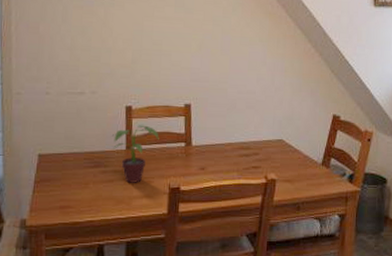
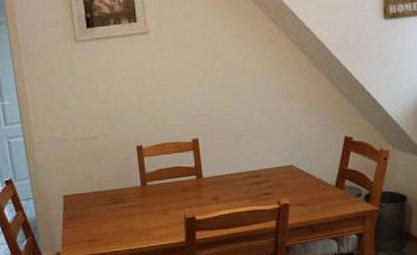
potted plant: present [112,125,159,183] -> none [127,162,171,216]

